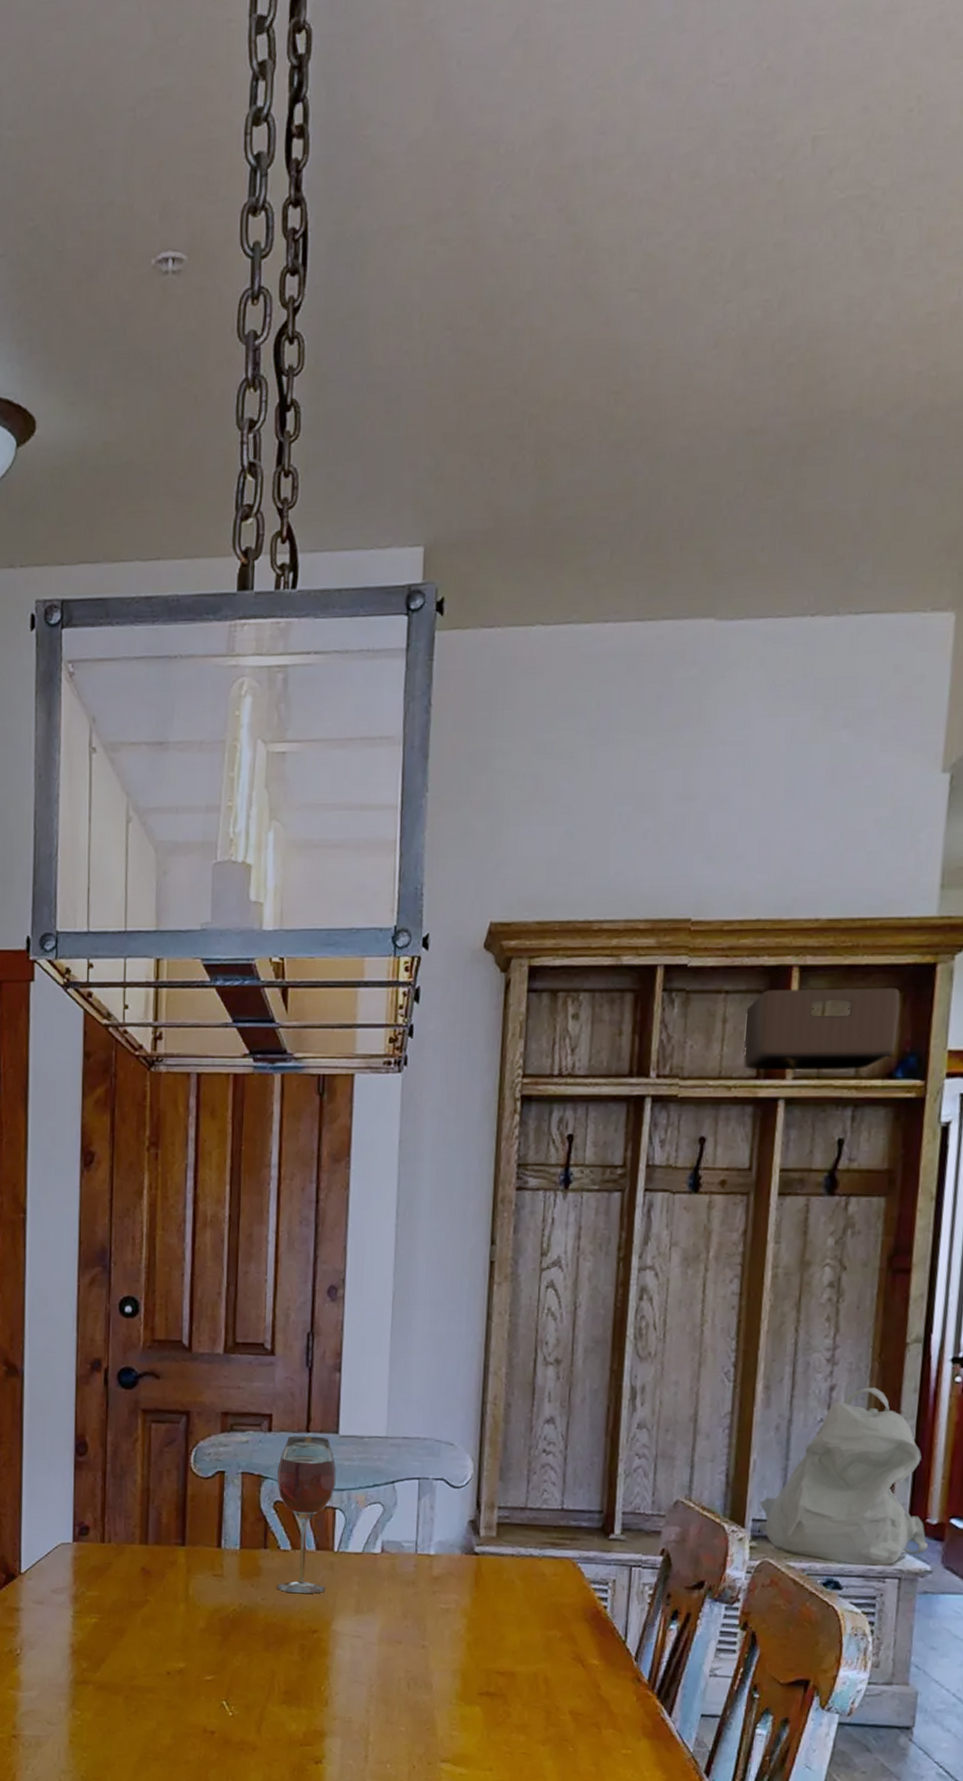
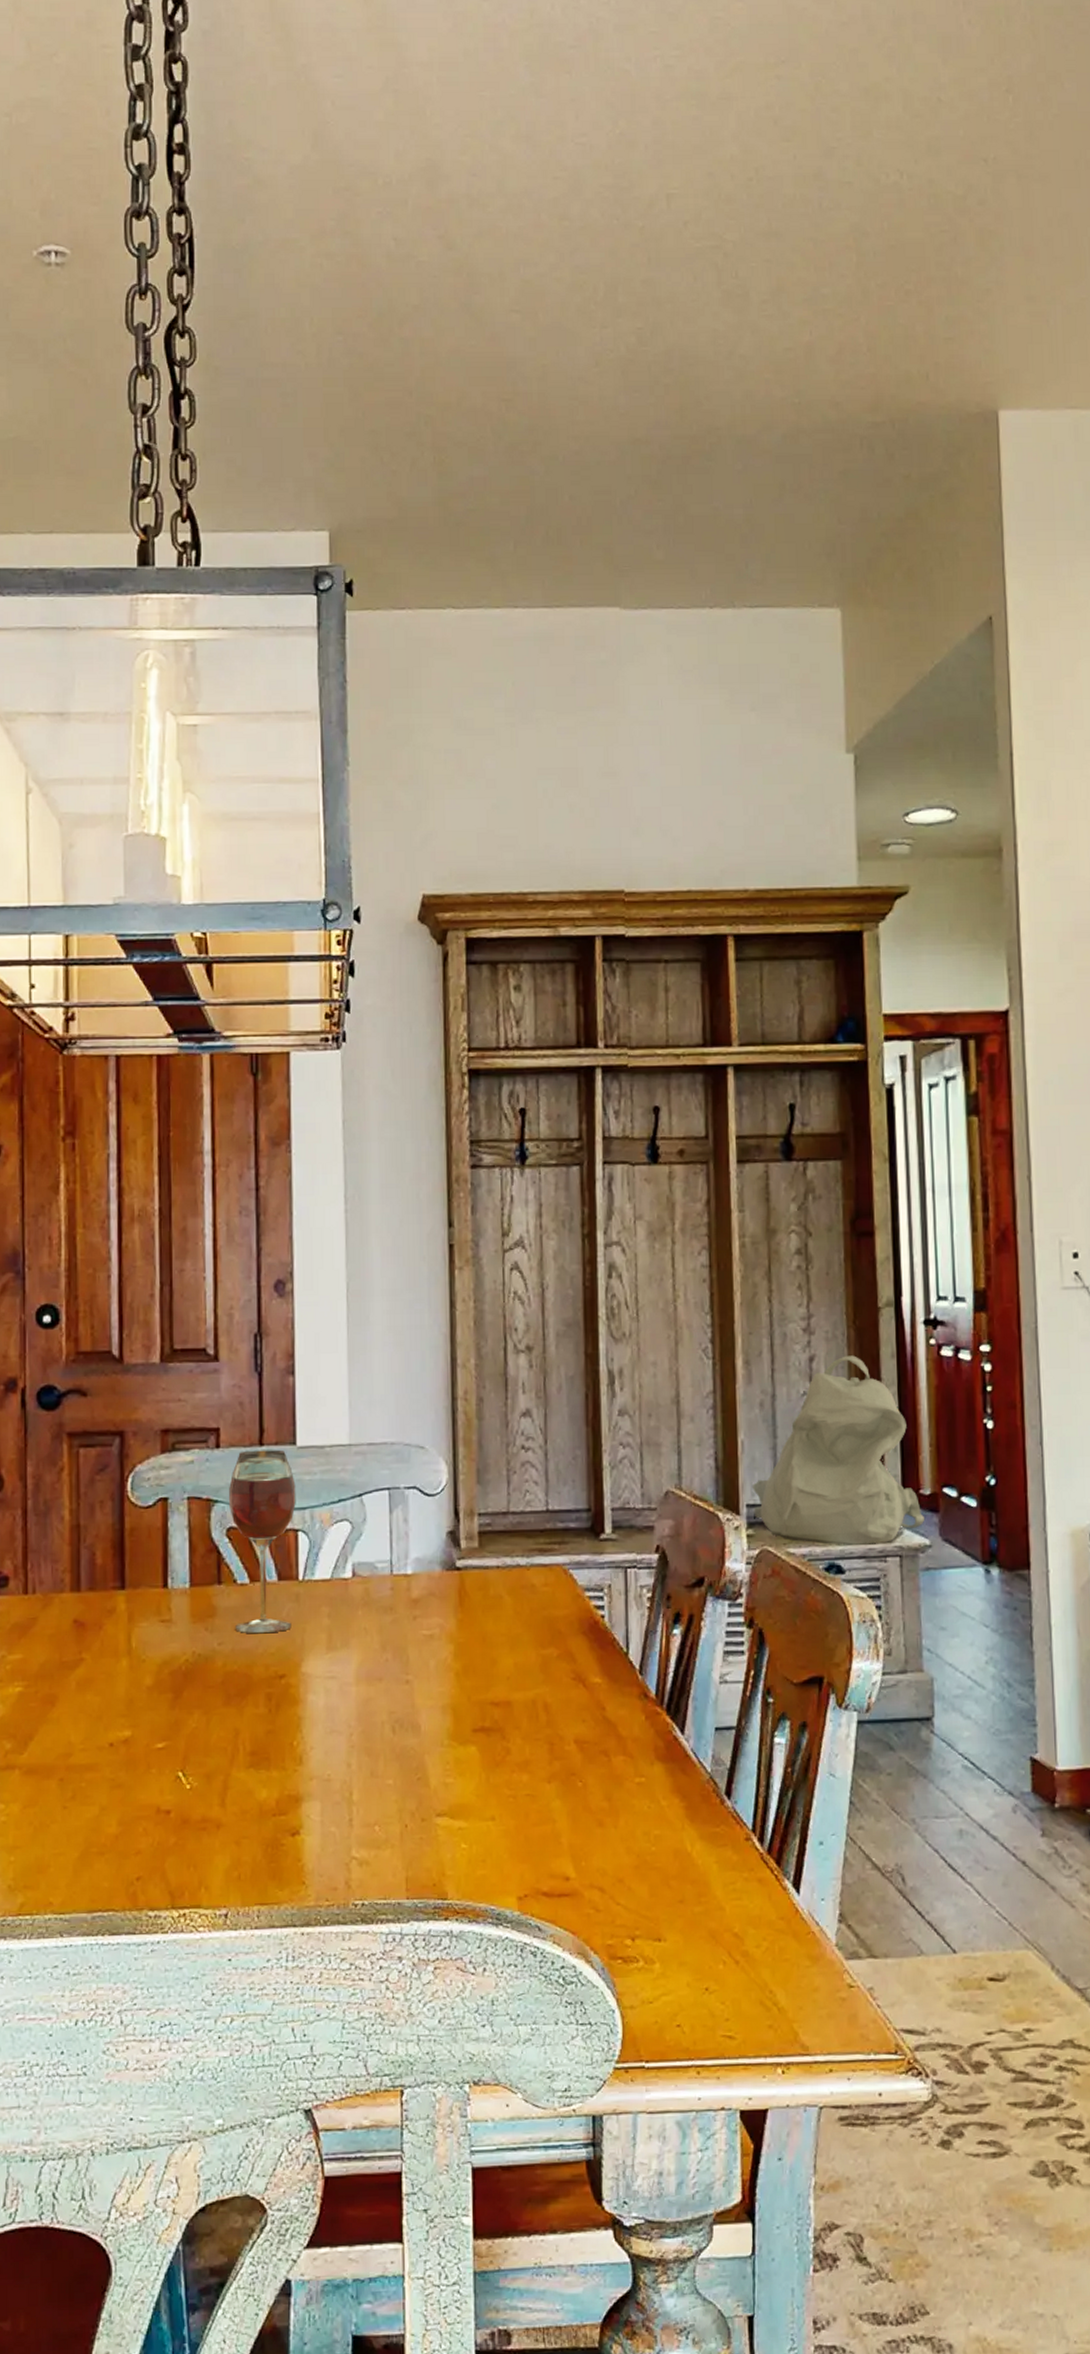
basket: present [743,988,900,1071] -> none [687,955,833,1039]

